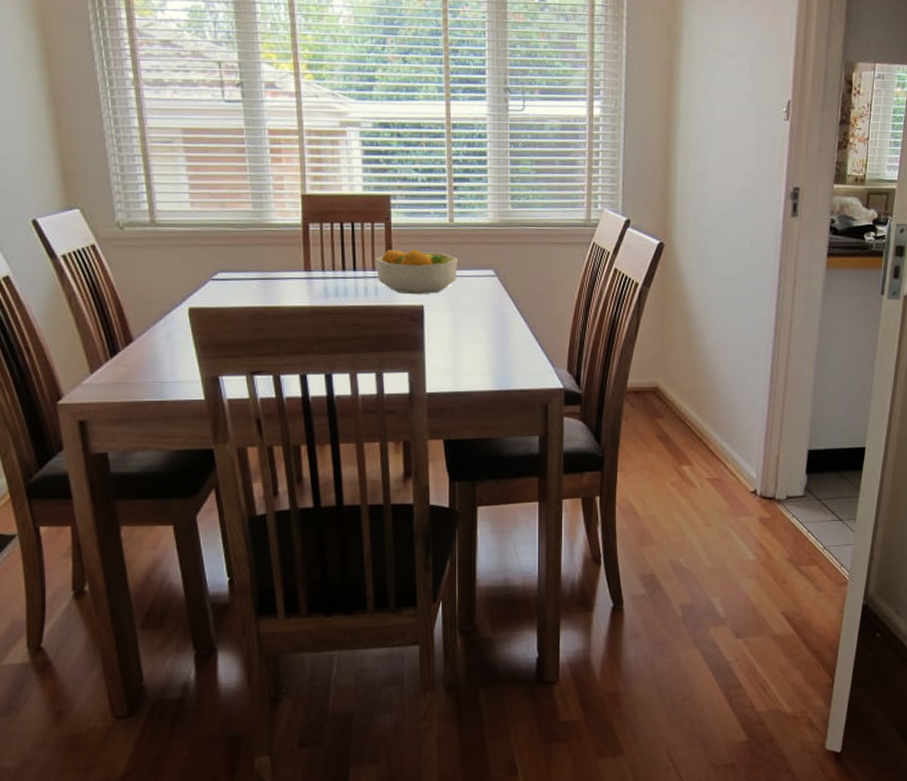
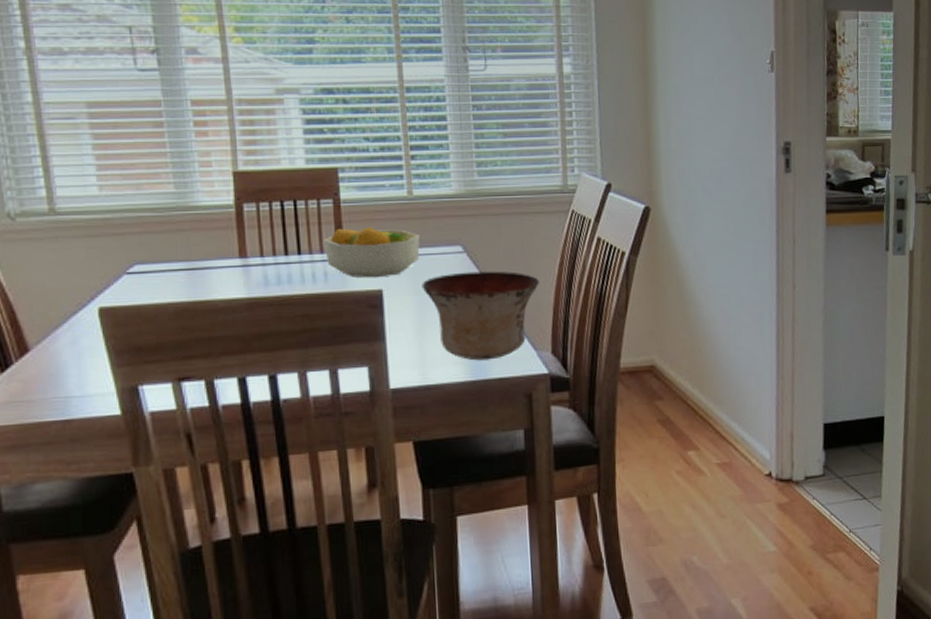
bowl: none [458,294,560,373] -> present [422,271,539,361]

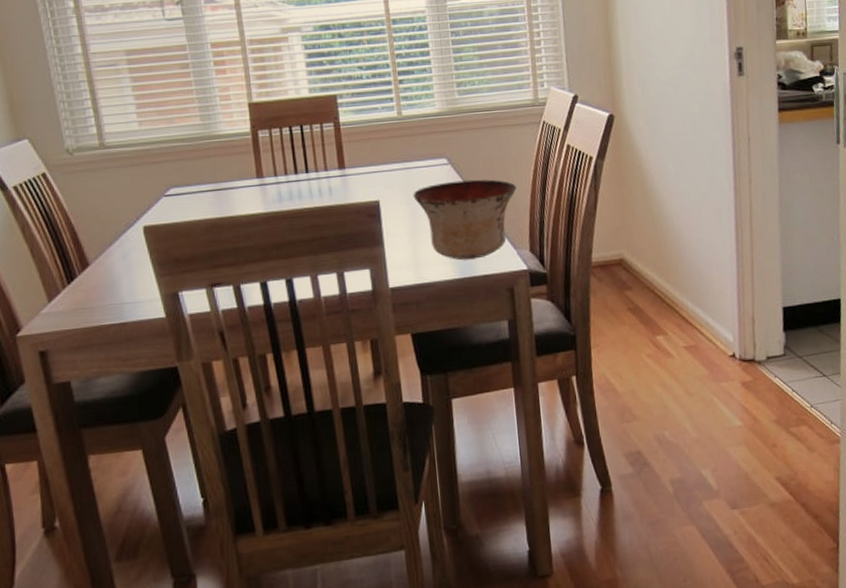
fruit bowl: present [323,226,421,278] -> none [326,144,410,191]

